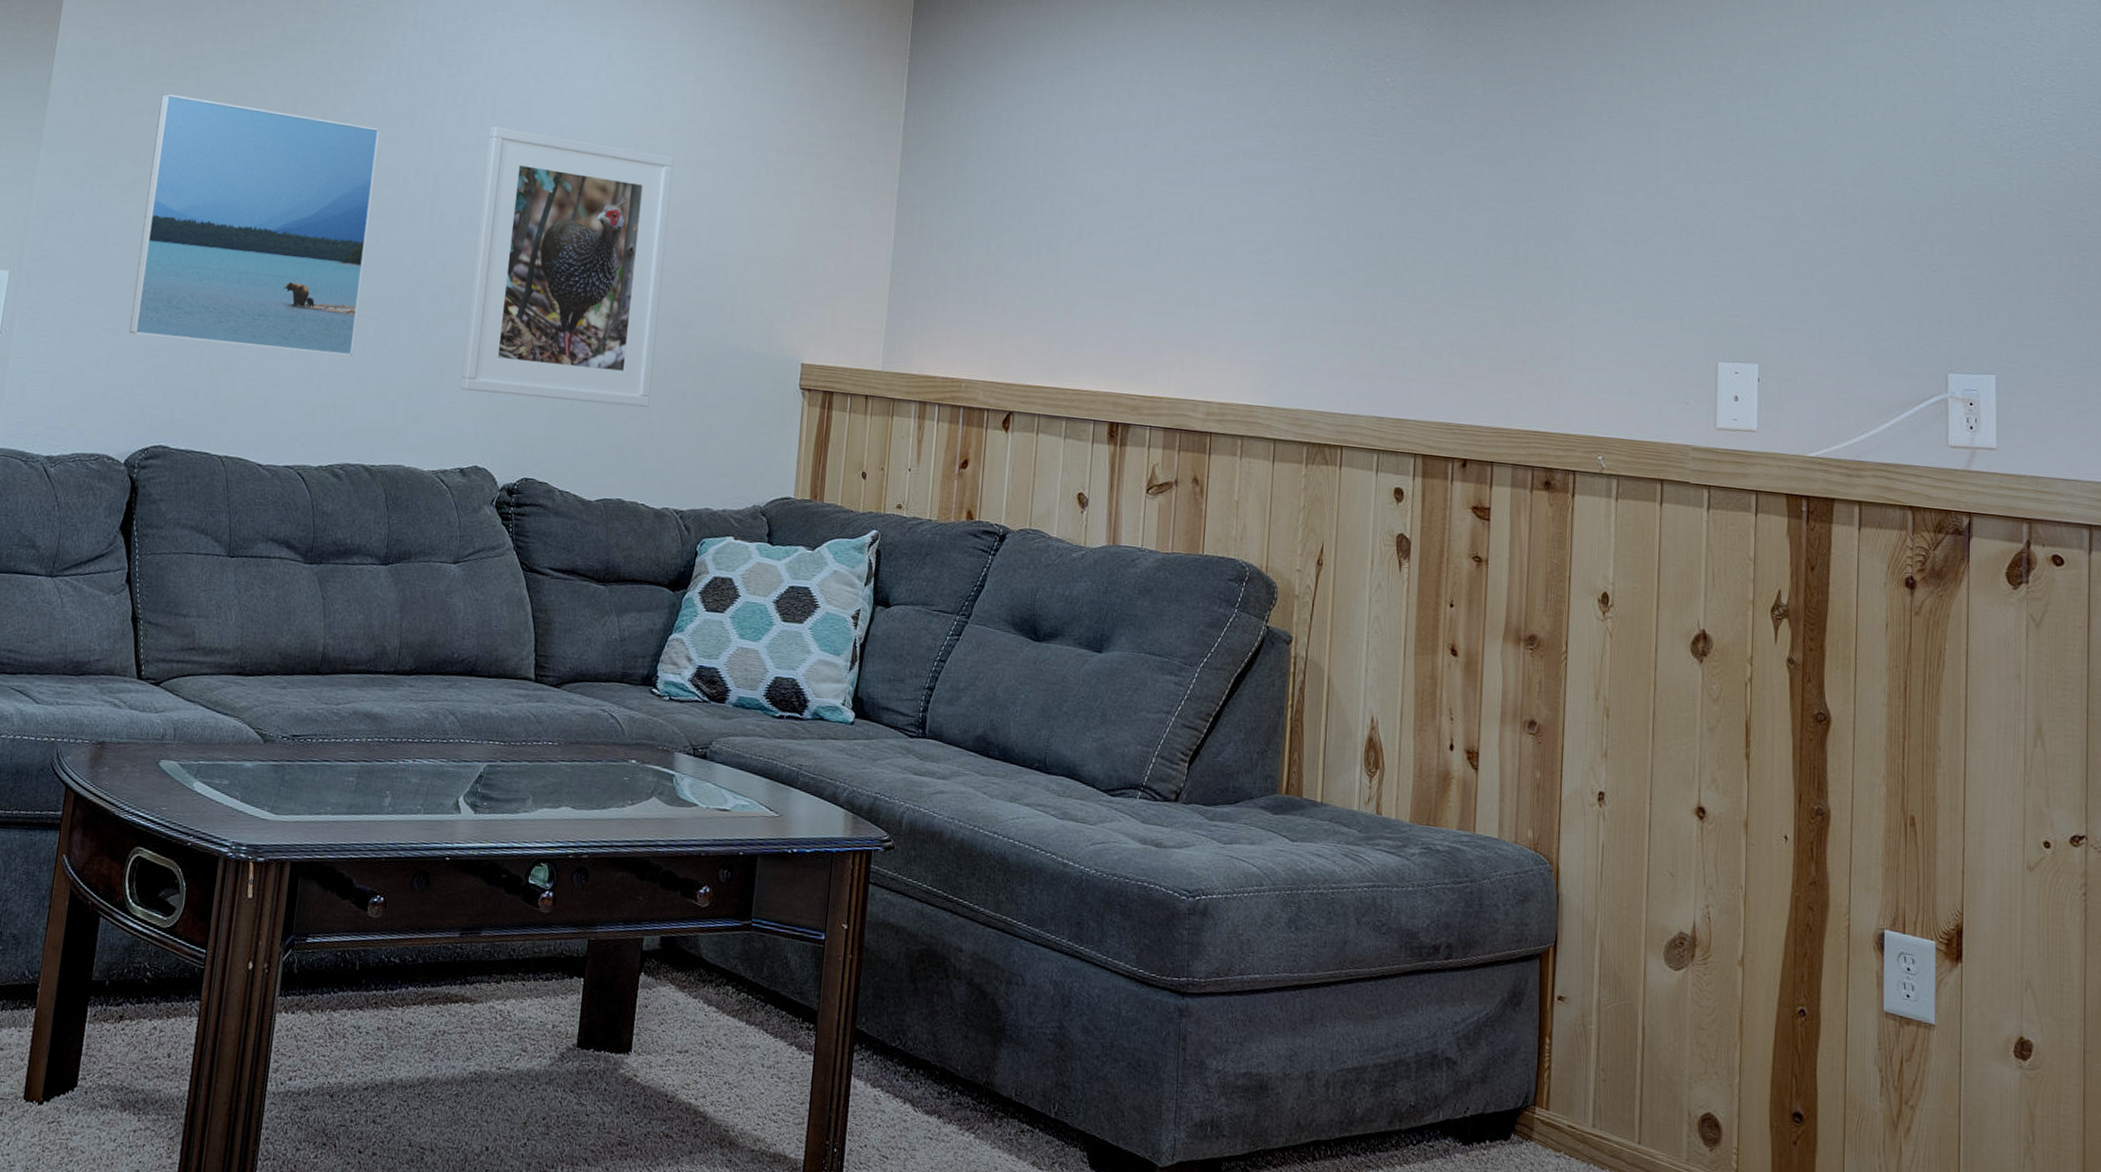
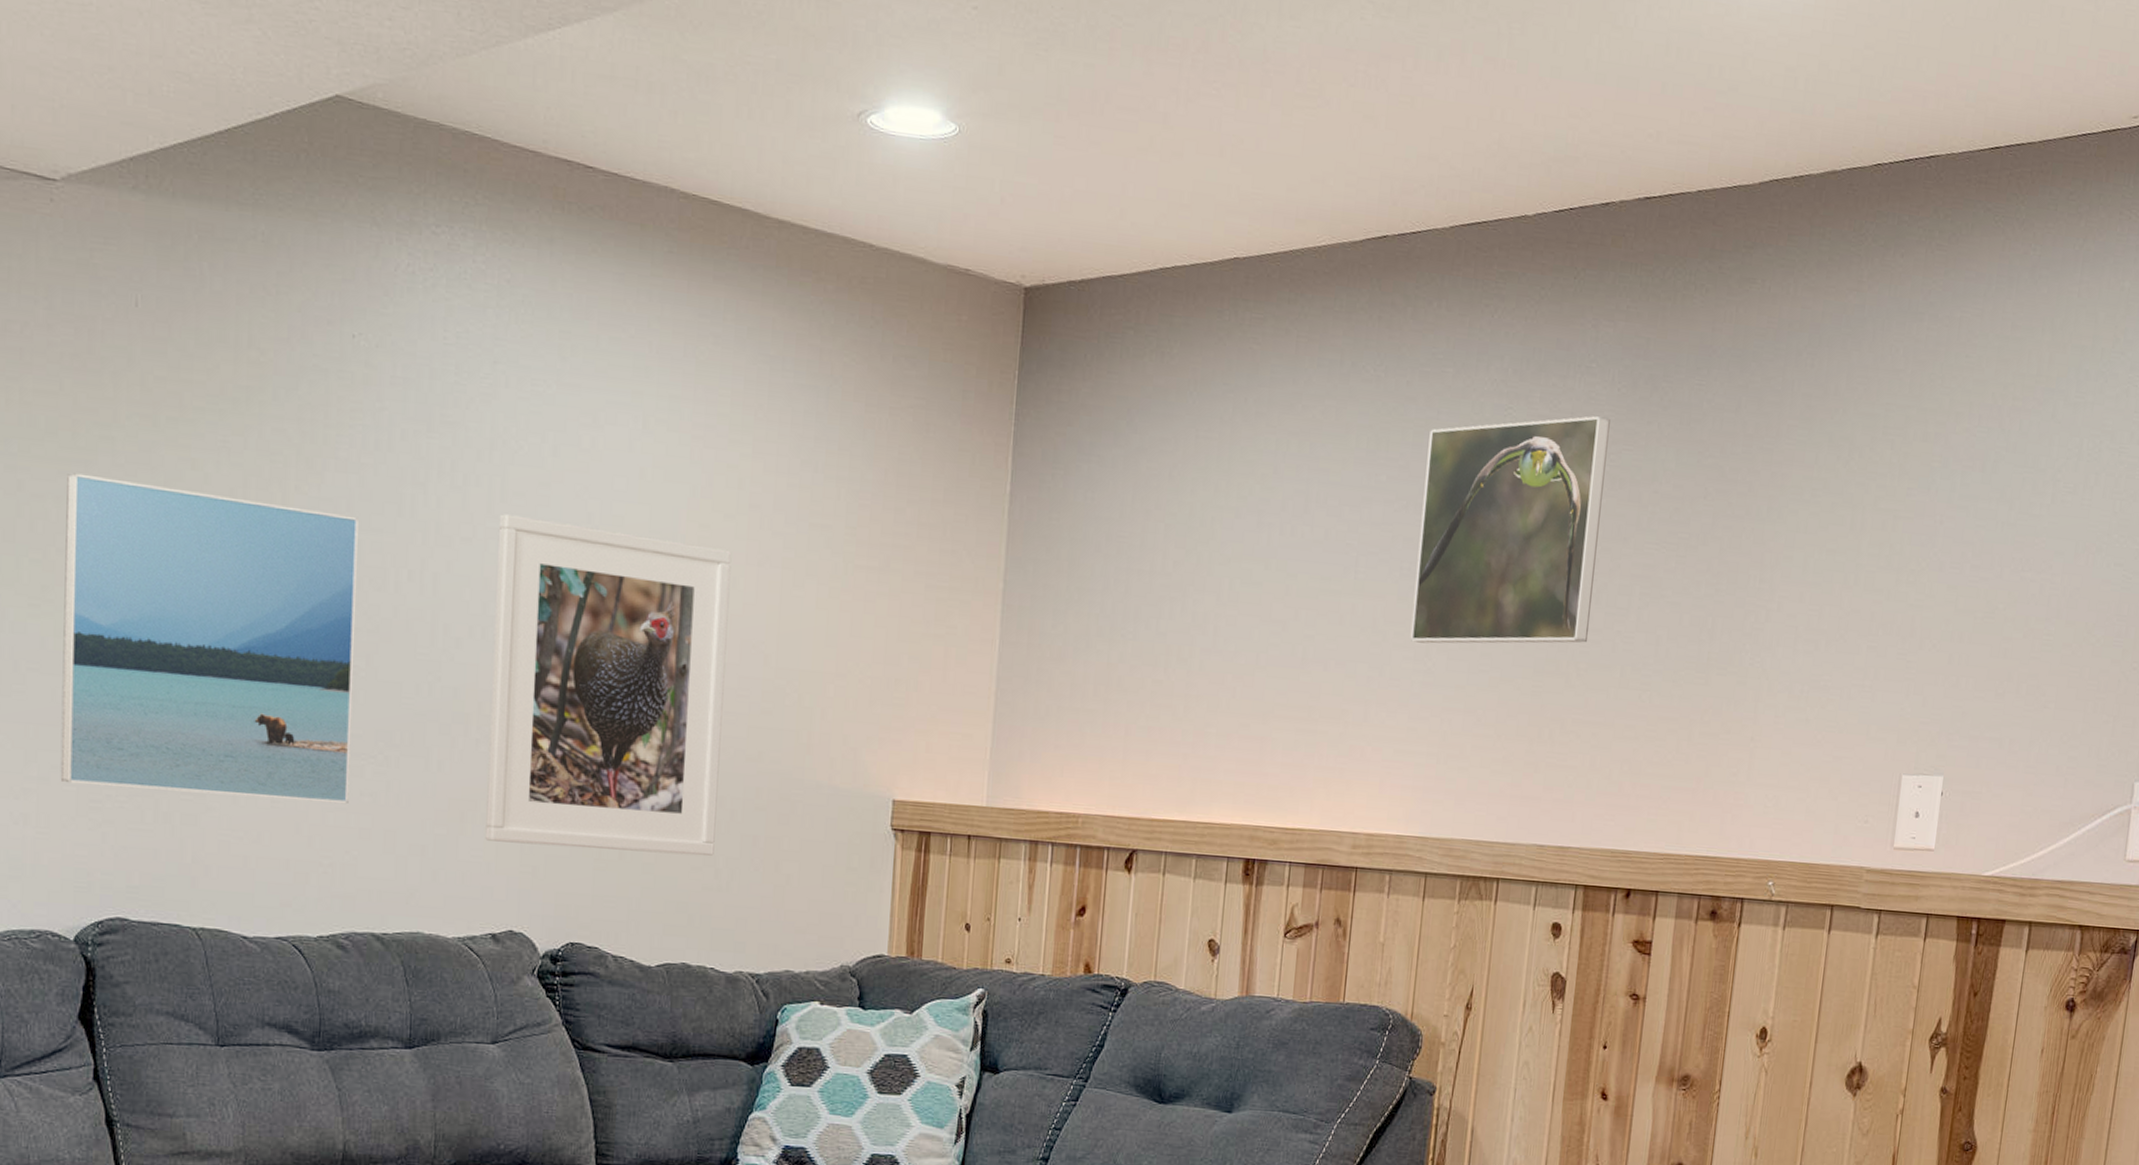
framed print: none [1252,50,1422,241] -> present [1410,415,1610,644]

